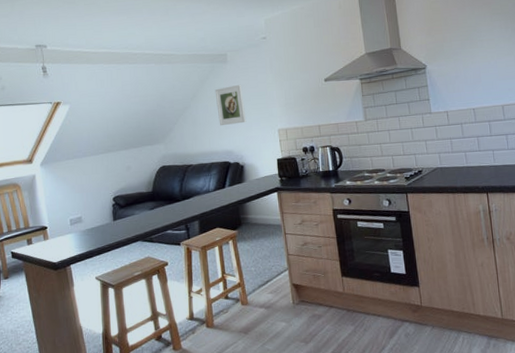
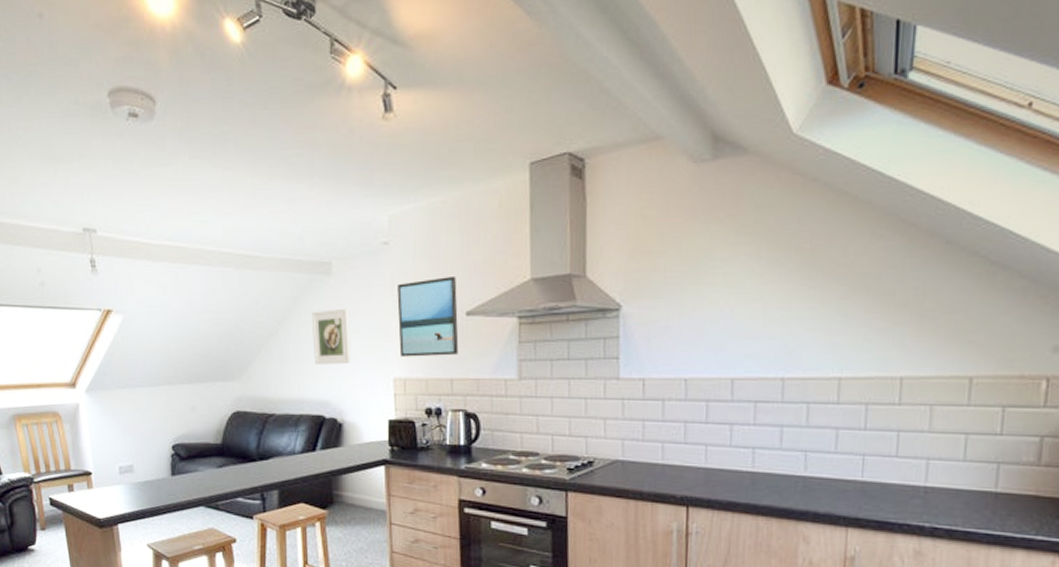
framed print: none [275,56,322,114] -> present [397,275,459,357]

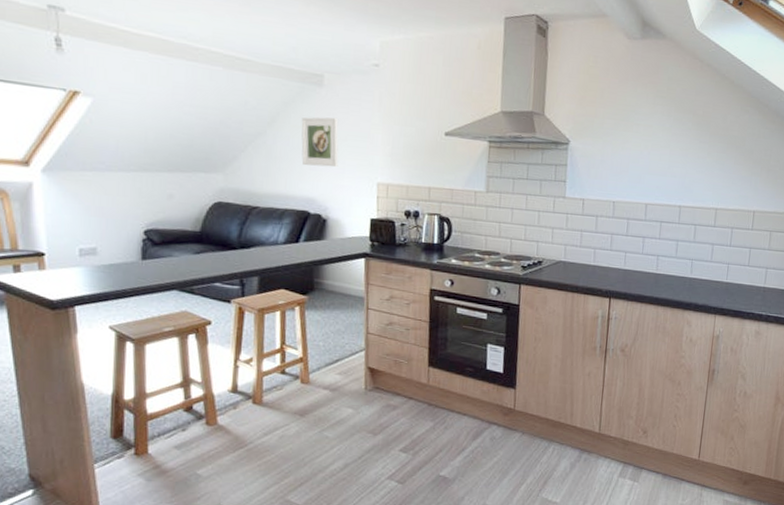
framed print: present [397,275,459,357] -> none [384,101,438,168]

